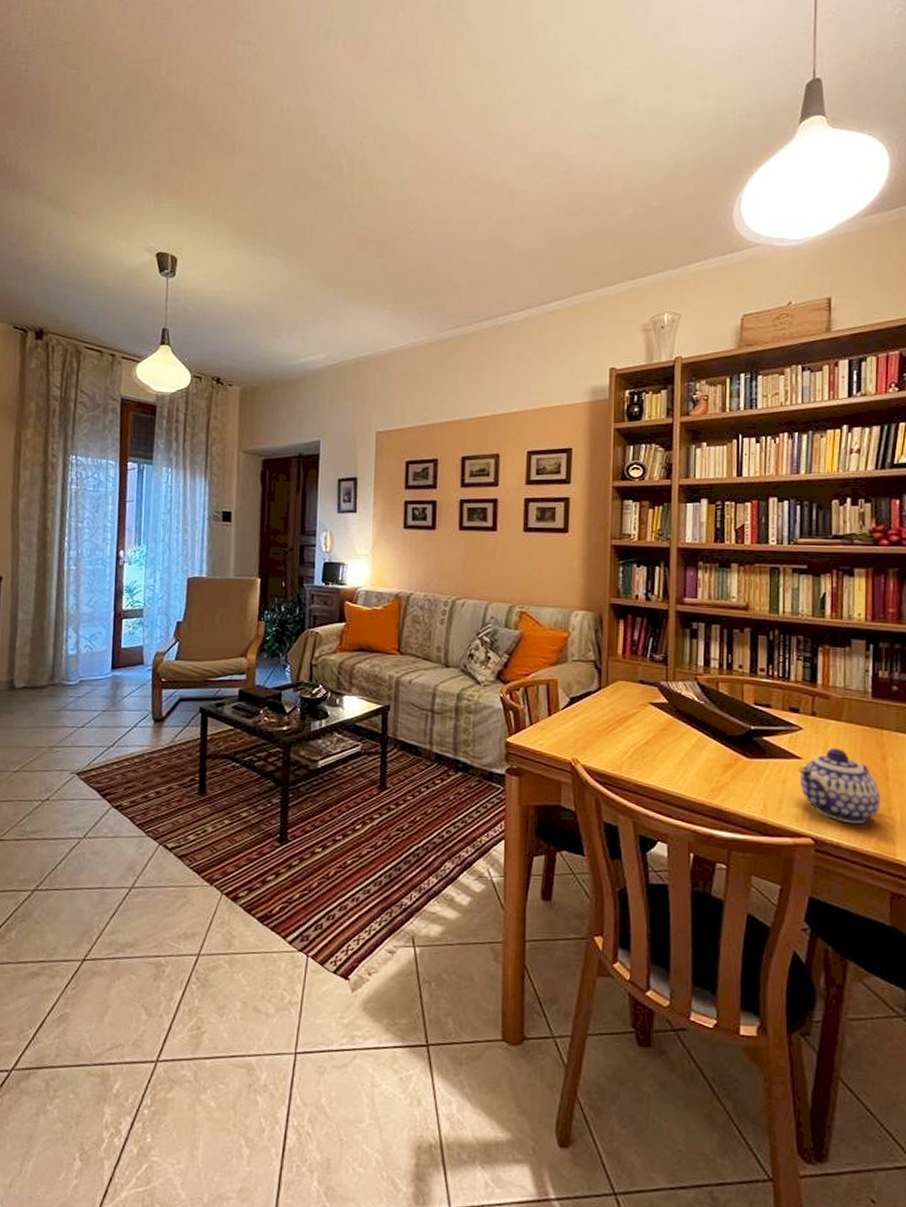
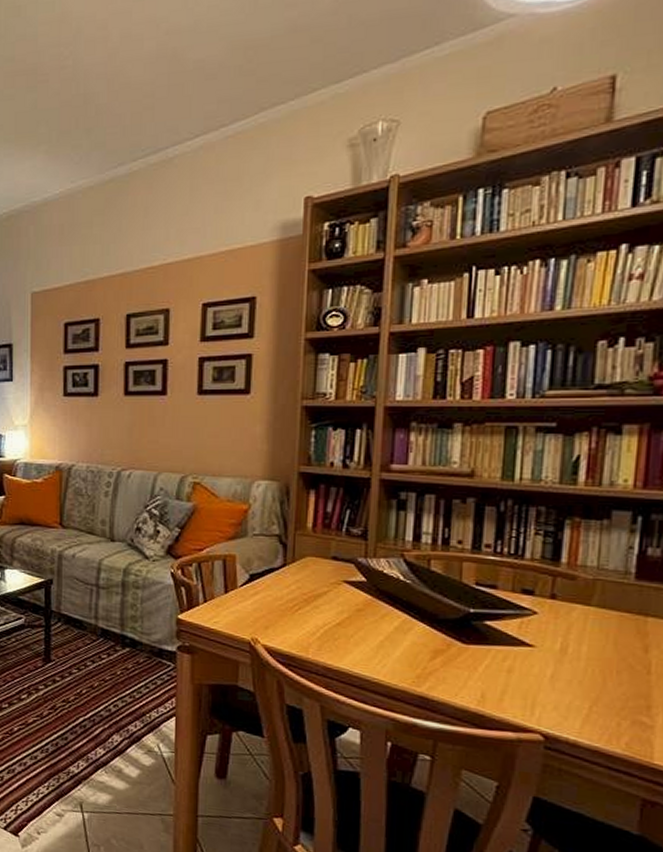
teapot: present [798,747,880,824] -> none [528,635,638,722]

